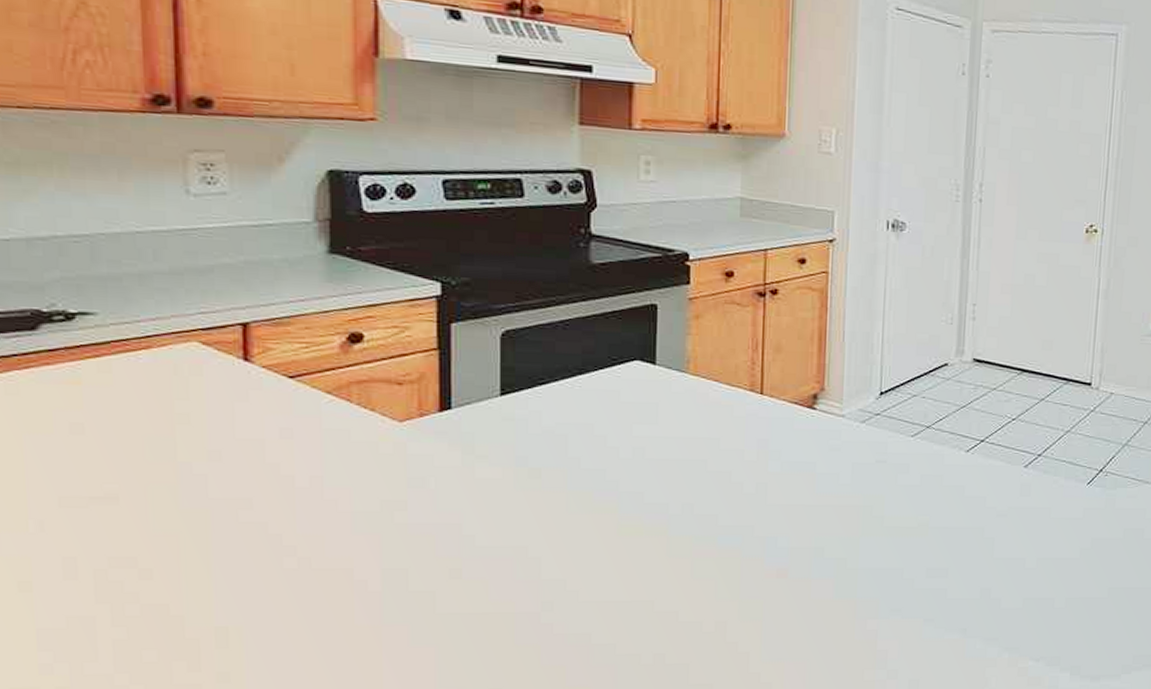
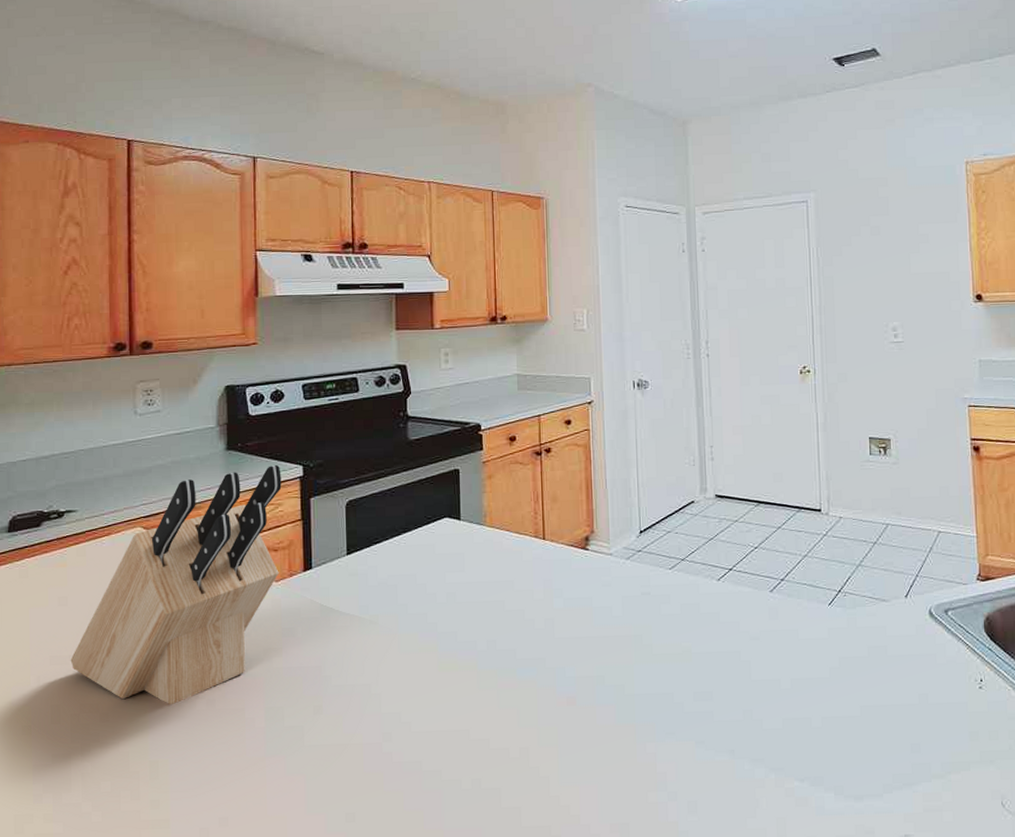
knife block: none [91,277,410,561] -> present [70,464,282,704]

